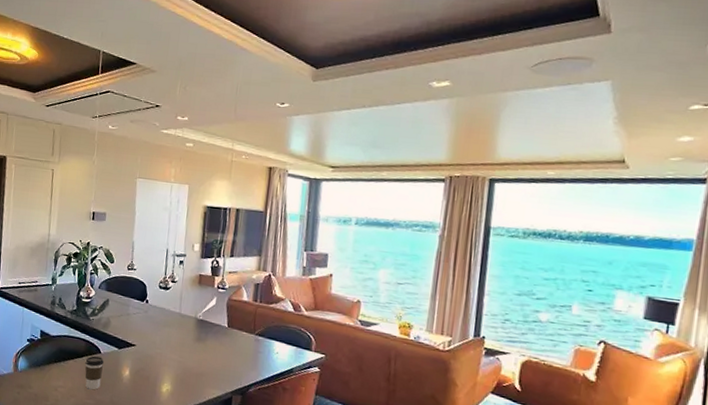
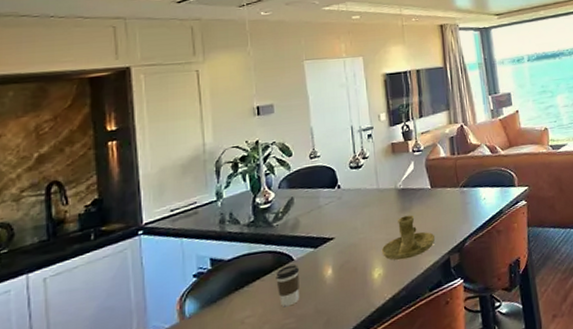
candle holder: none [172,345,223,386] -> present [381,214,436,261]

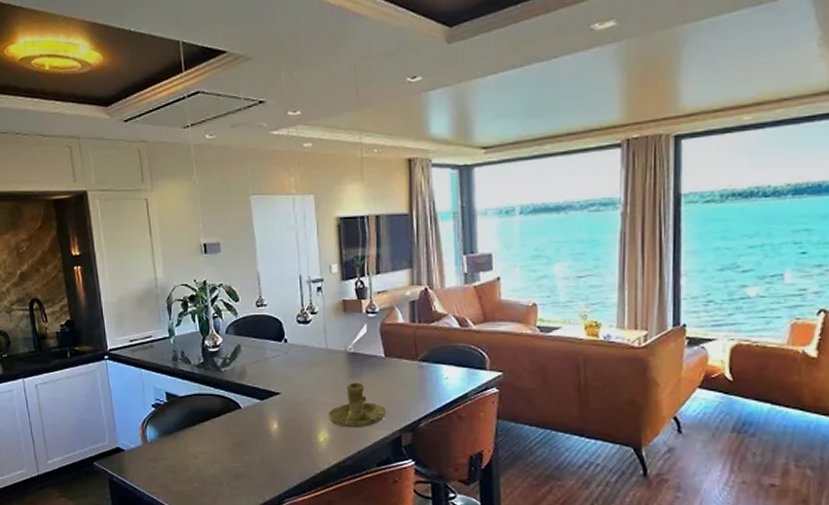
coffee cup: present [276,264,300,307] -> none [224,412,247,451]

